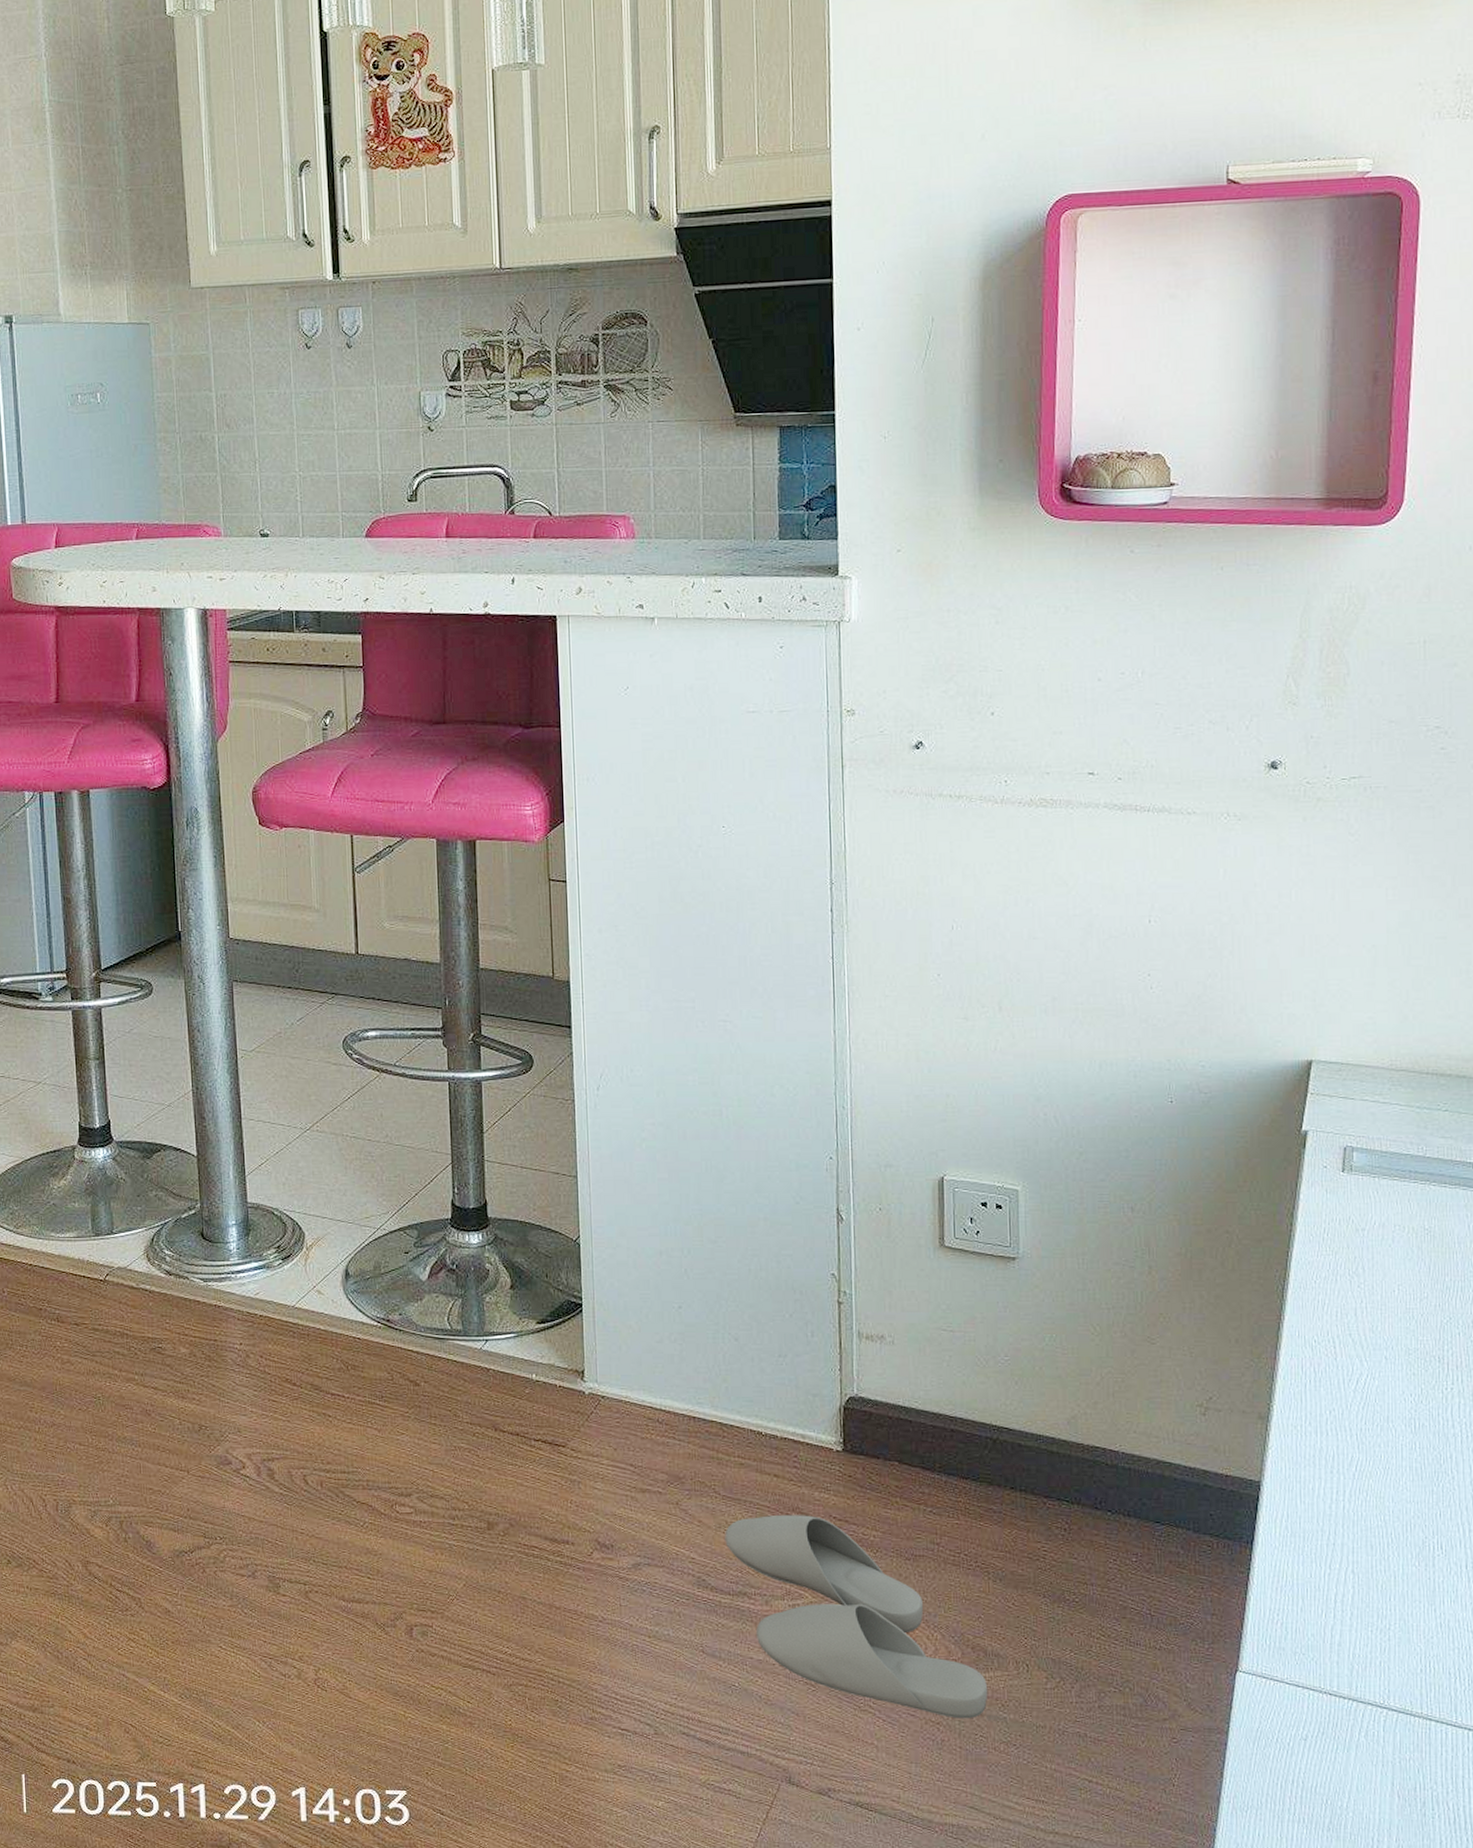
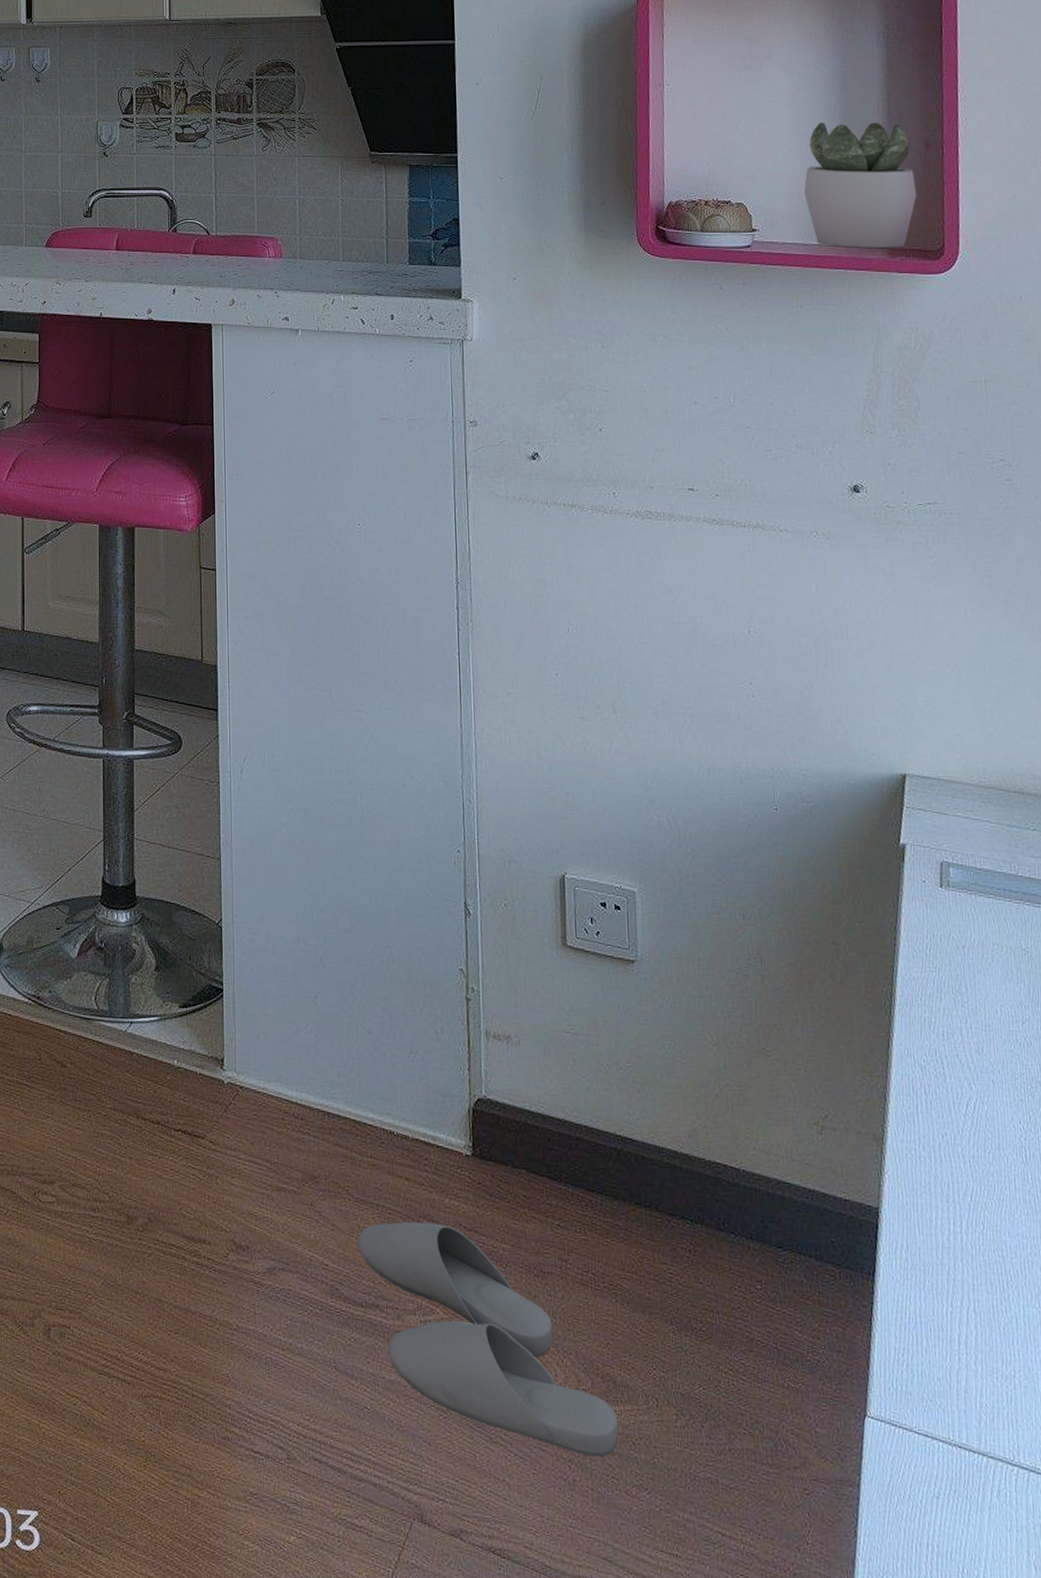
succulent plant: none [1231,354,1360,500] -> present [803,122,917,249]

